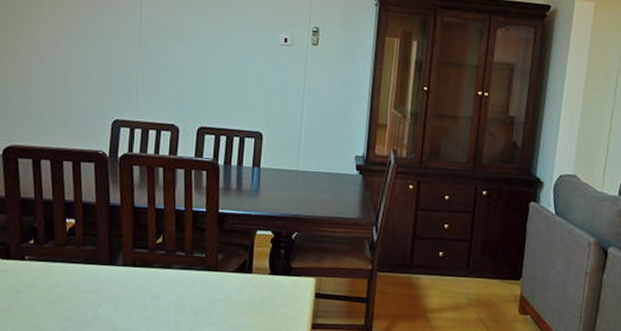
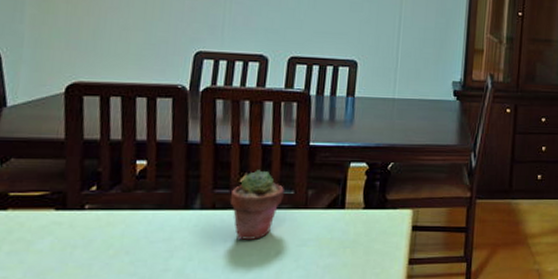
potted succulent: none [148,233,198,296] -> present [229,170,285,240]

